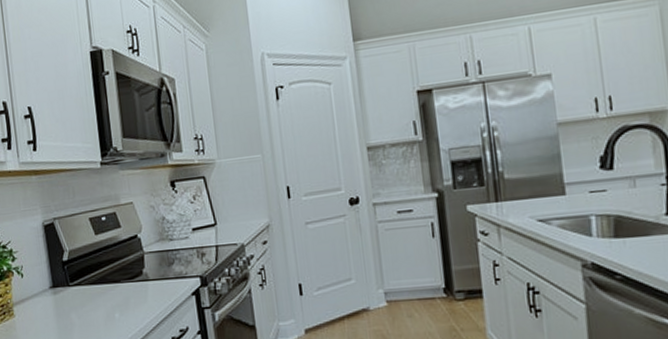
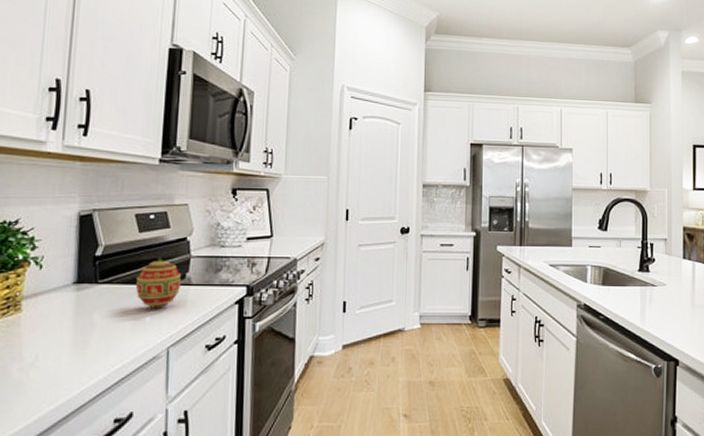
decorative egg: none [100,256,140,306] -> present [135,257,182,309]

